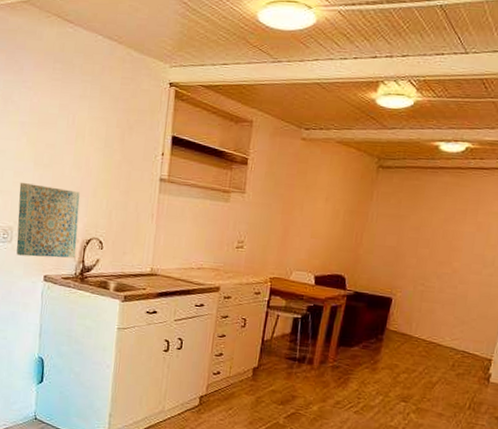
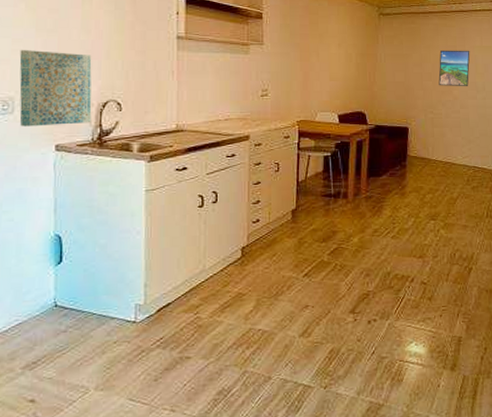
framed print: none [437,213,484,259] -> present [438,50,470,86]

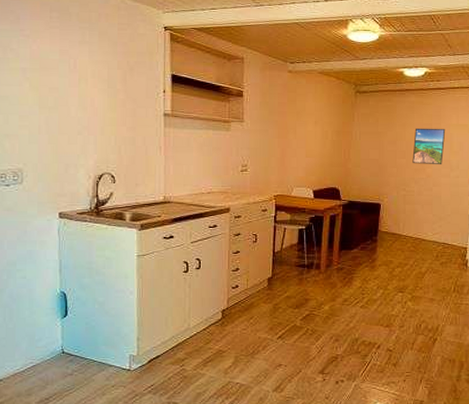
wall art: present [19,50,92,127] -> none [26,126,89,196]

